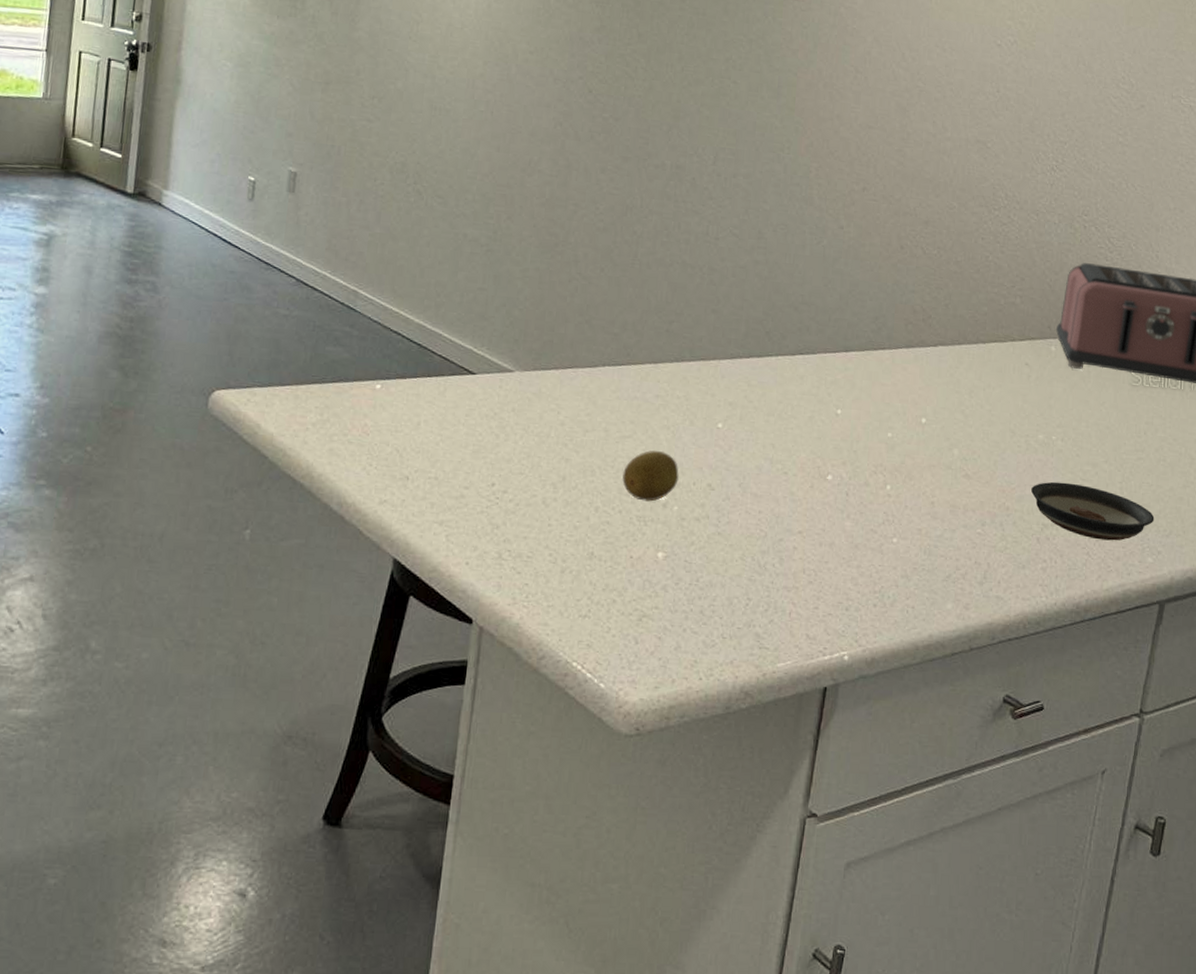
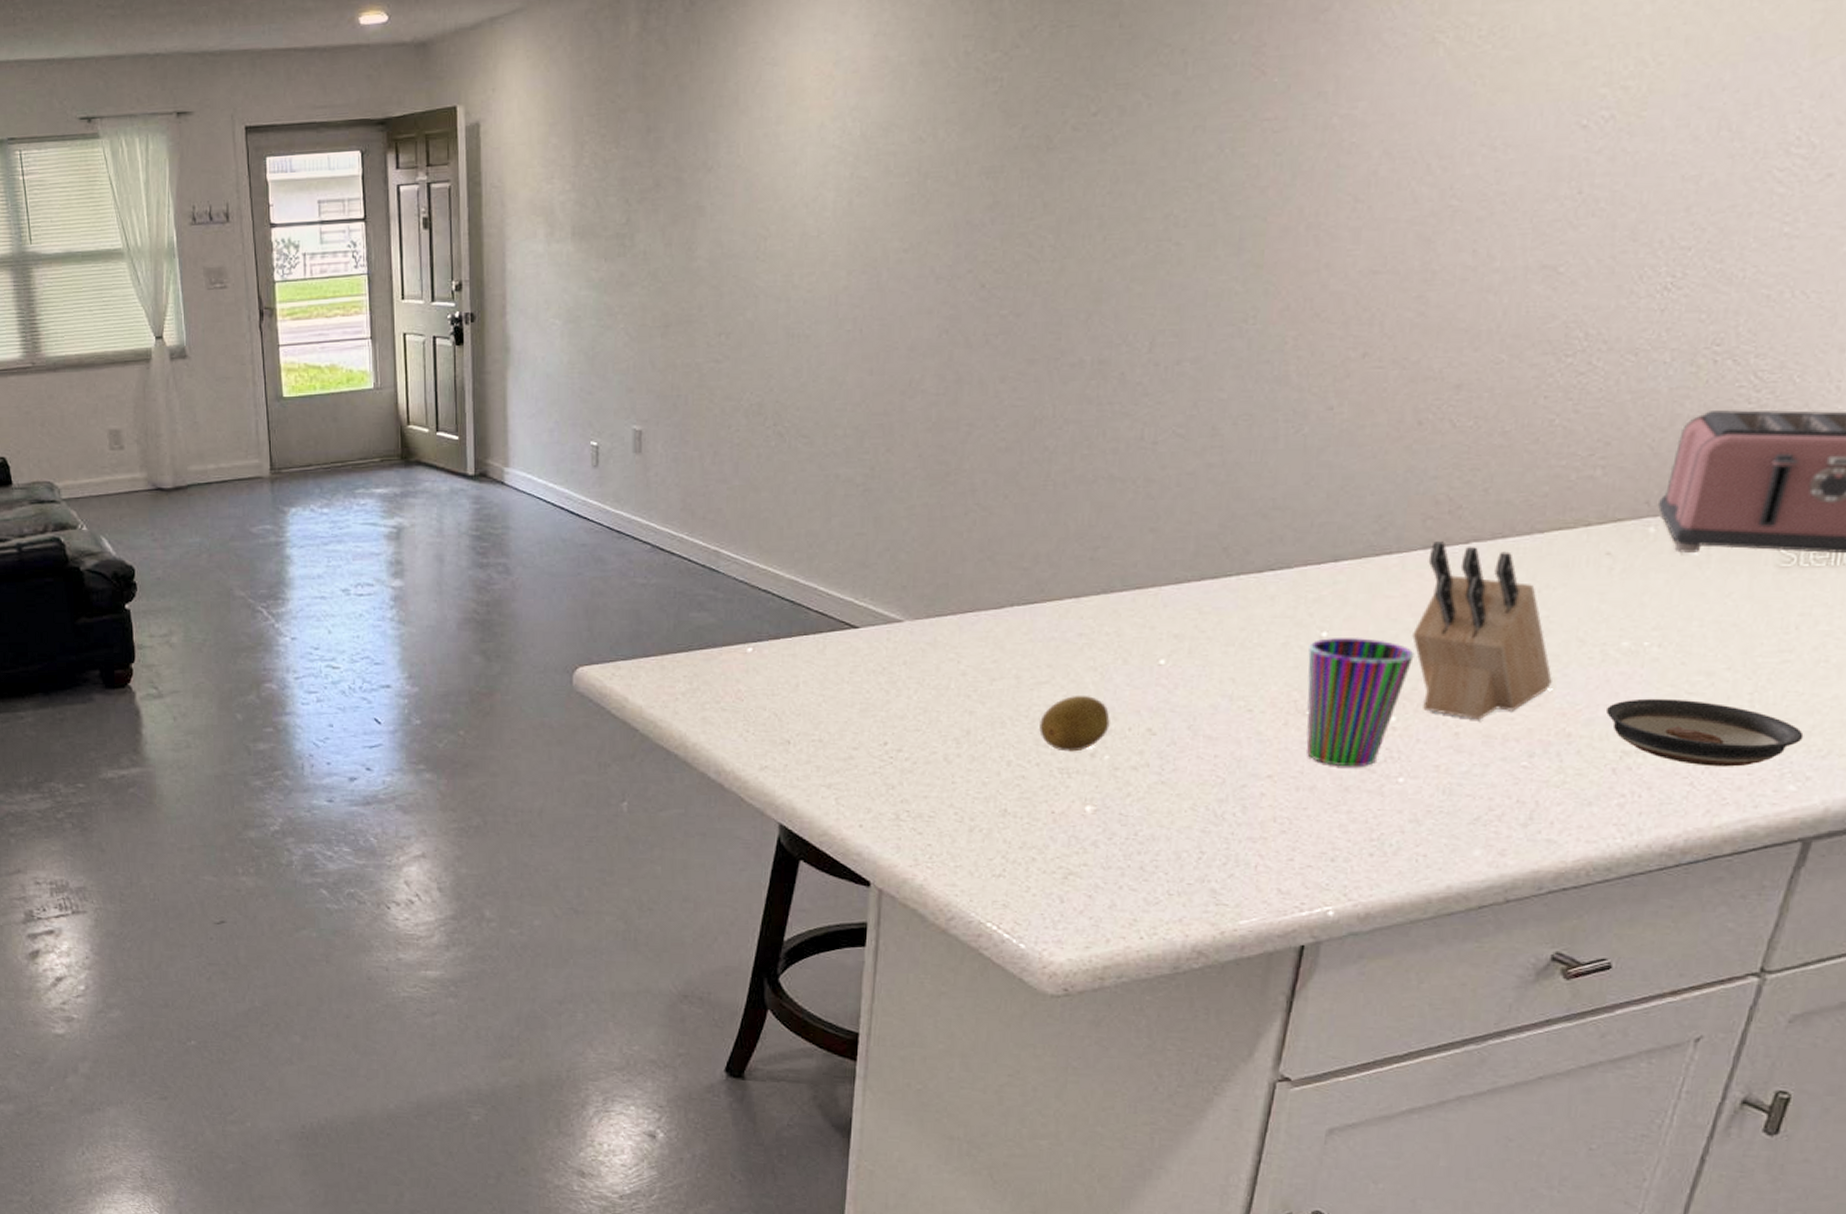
cup: none [827,415,902,528] -> present [1306,638,1414,767]
knife block: none [899,342,995,492] -> present [1411,541,1553,720]

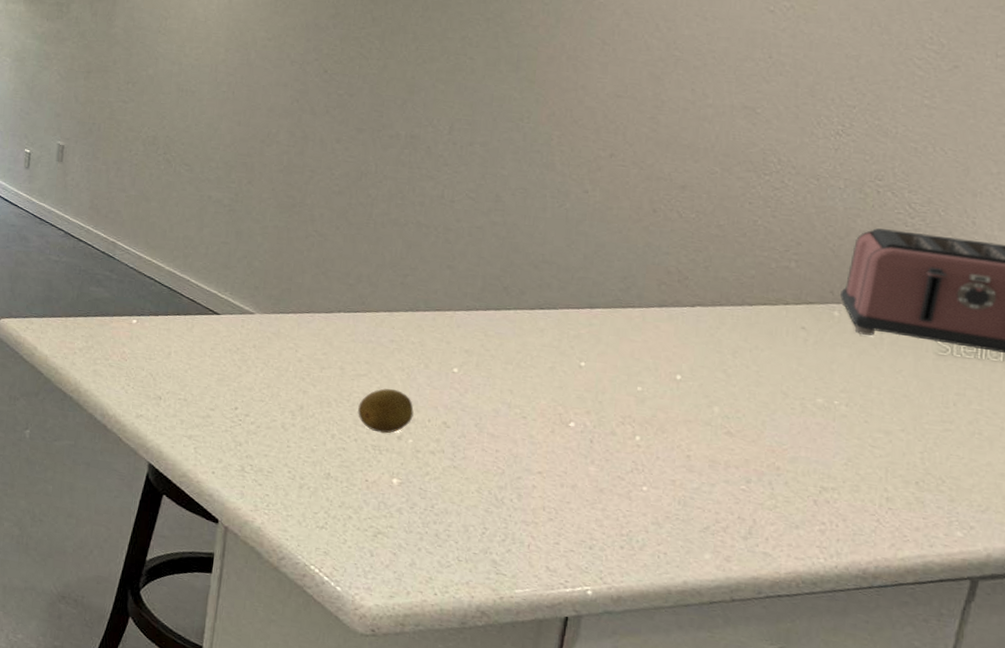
cup: present [1306,638,1414,767] -> none [569,367,654,474]
knife block: present [1411,541,1553,720] -> none [651,302,763,447]
saucer: present [1606,698,1804,767] -> none [807,445,966,511]

